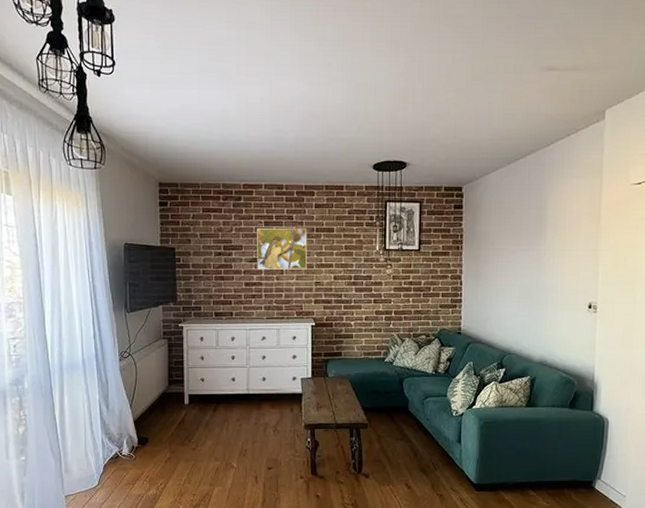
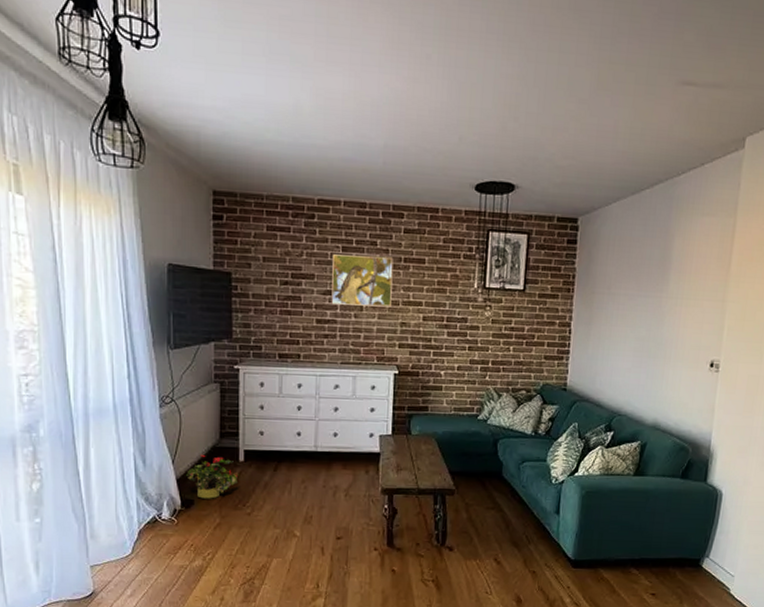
potted plant: none [142,399,185,437] -> present [186,454,239,499]

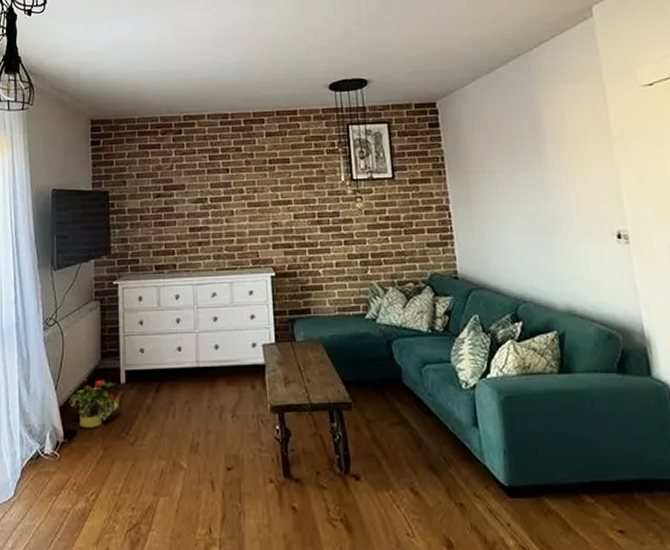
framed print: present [331,254,394,307] -> none [201,160,261,211]

